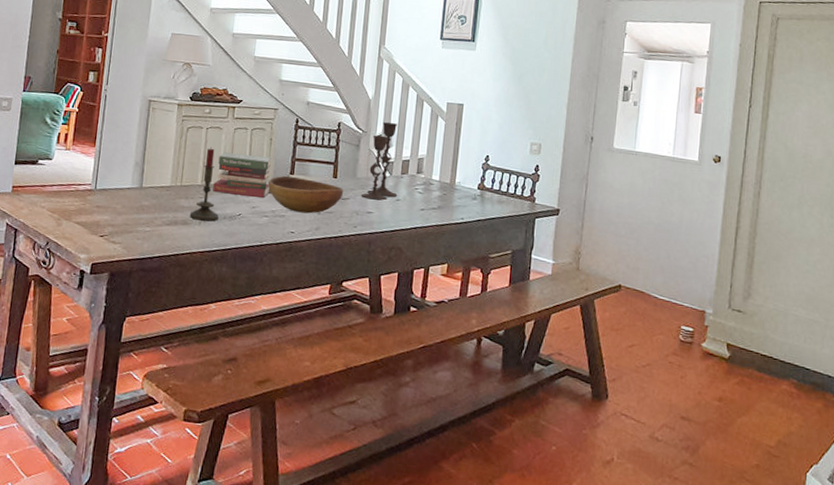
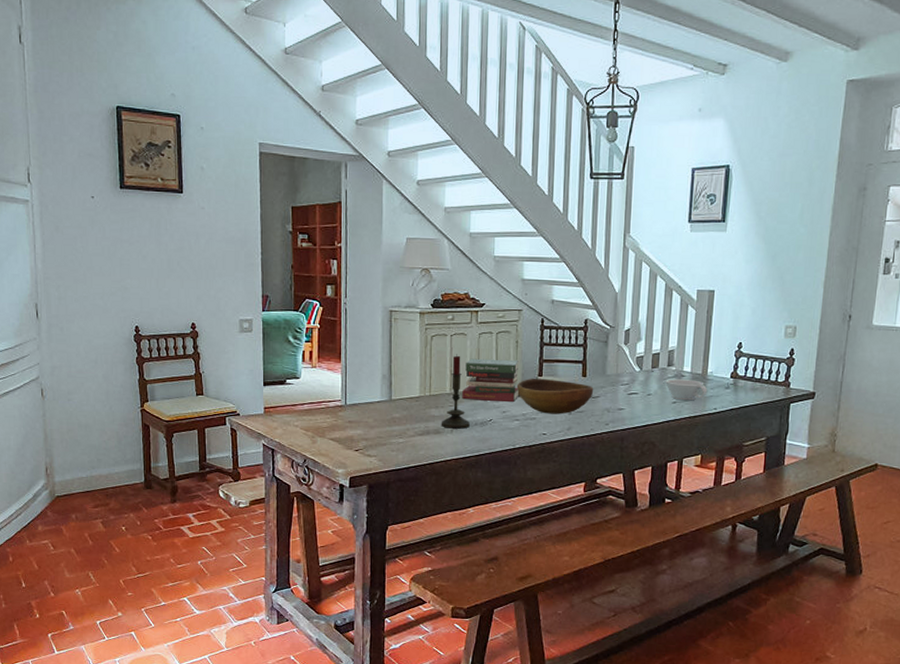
candlestick: present [361,122,398,201] -> none [611,315,649,396]
cup: none [414,186,455,209] -> present [665,379,708,401]

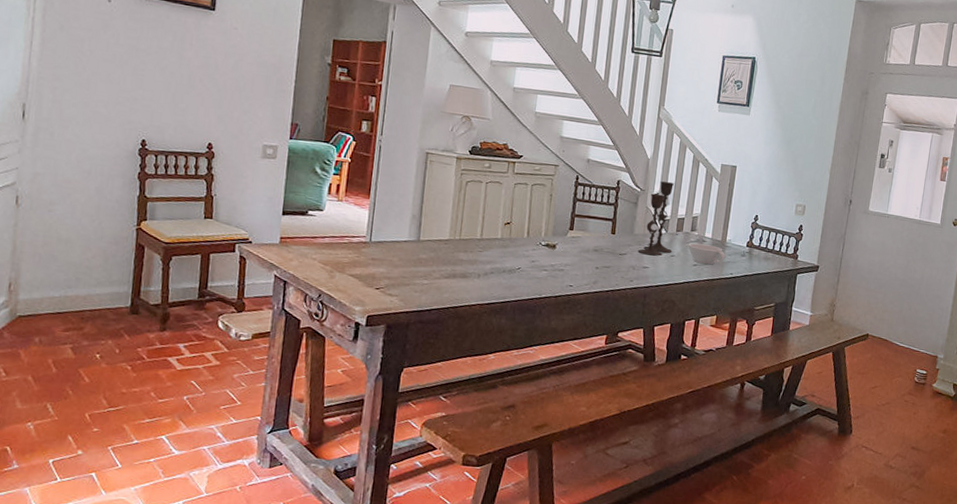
candle: present [441,354,470,429] -> none [468,201,498,275]
books: present [462,358,520,403] -> none [492,206,551,253]
bowl: present [516,378,594,415] -> none [547,231,622,268]
candlestick: none [611,315,649,396] -> present [637,181,674,257]

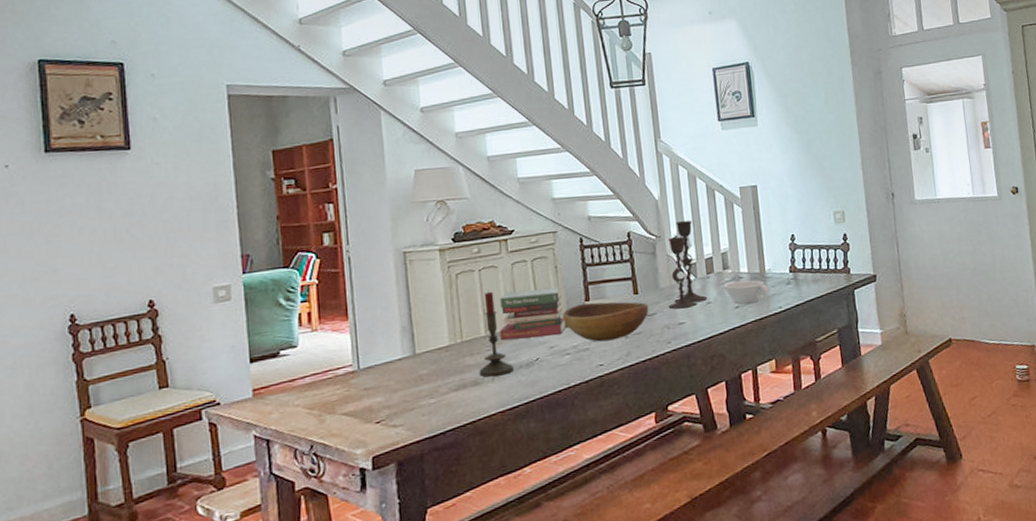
candle: none [468,201,498,275] -> present [478,290,514,377]
books: none [492,206,551,253] -> present [500,286,567,341]
bowl: none [547,231,622,268] -> present [562,301,649,342]

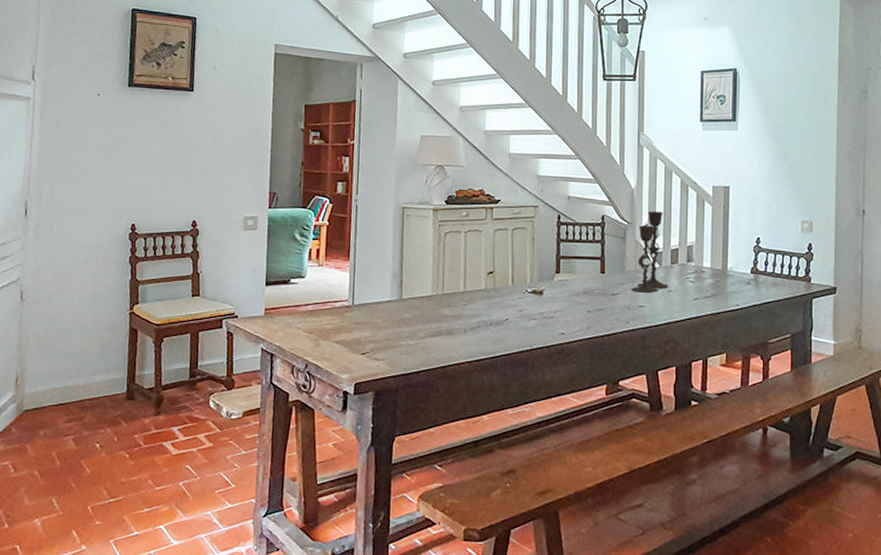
candle: present [478,290,514,377] -> none [454,251,484,329]
books: present [500,286,567,341] -> none [476,255,537,301]
bowl: present [562,301,649,342] -> none [533,275,613,313]
cup: present [724,280,770,305] -> none [686,275,729,297]

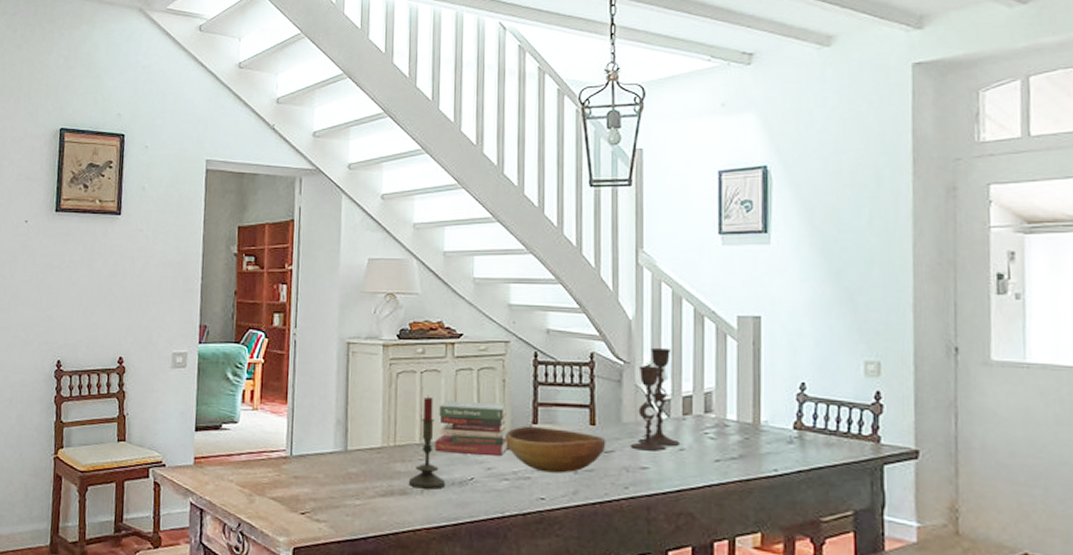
candle: none [454,251,484,329] -> present [408,395,445,489]
books: none [476,255,537,301] -> present [435,400,509,457]
bowl: none [533,275,613,313] -> present [504,425,606,474]

